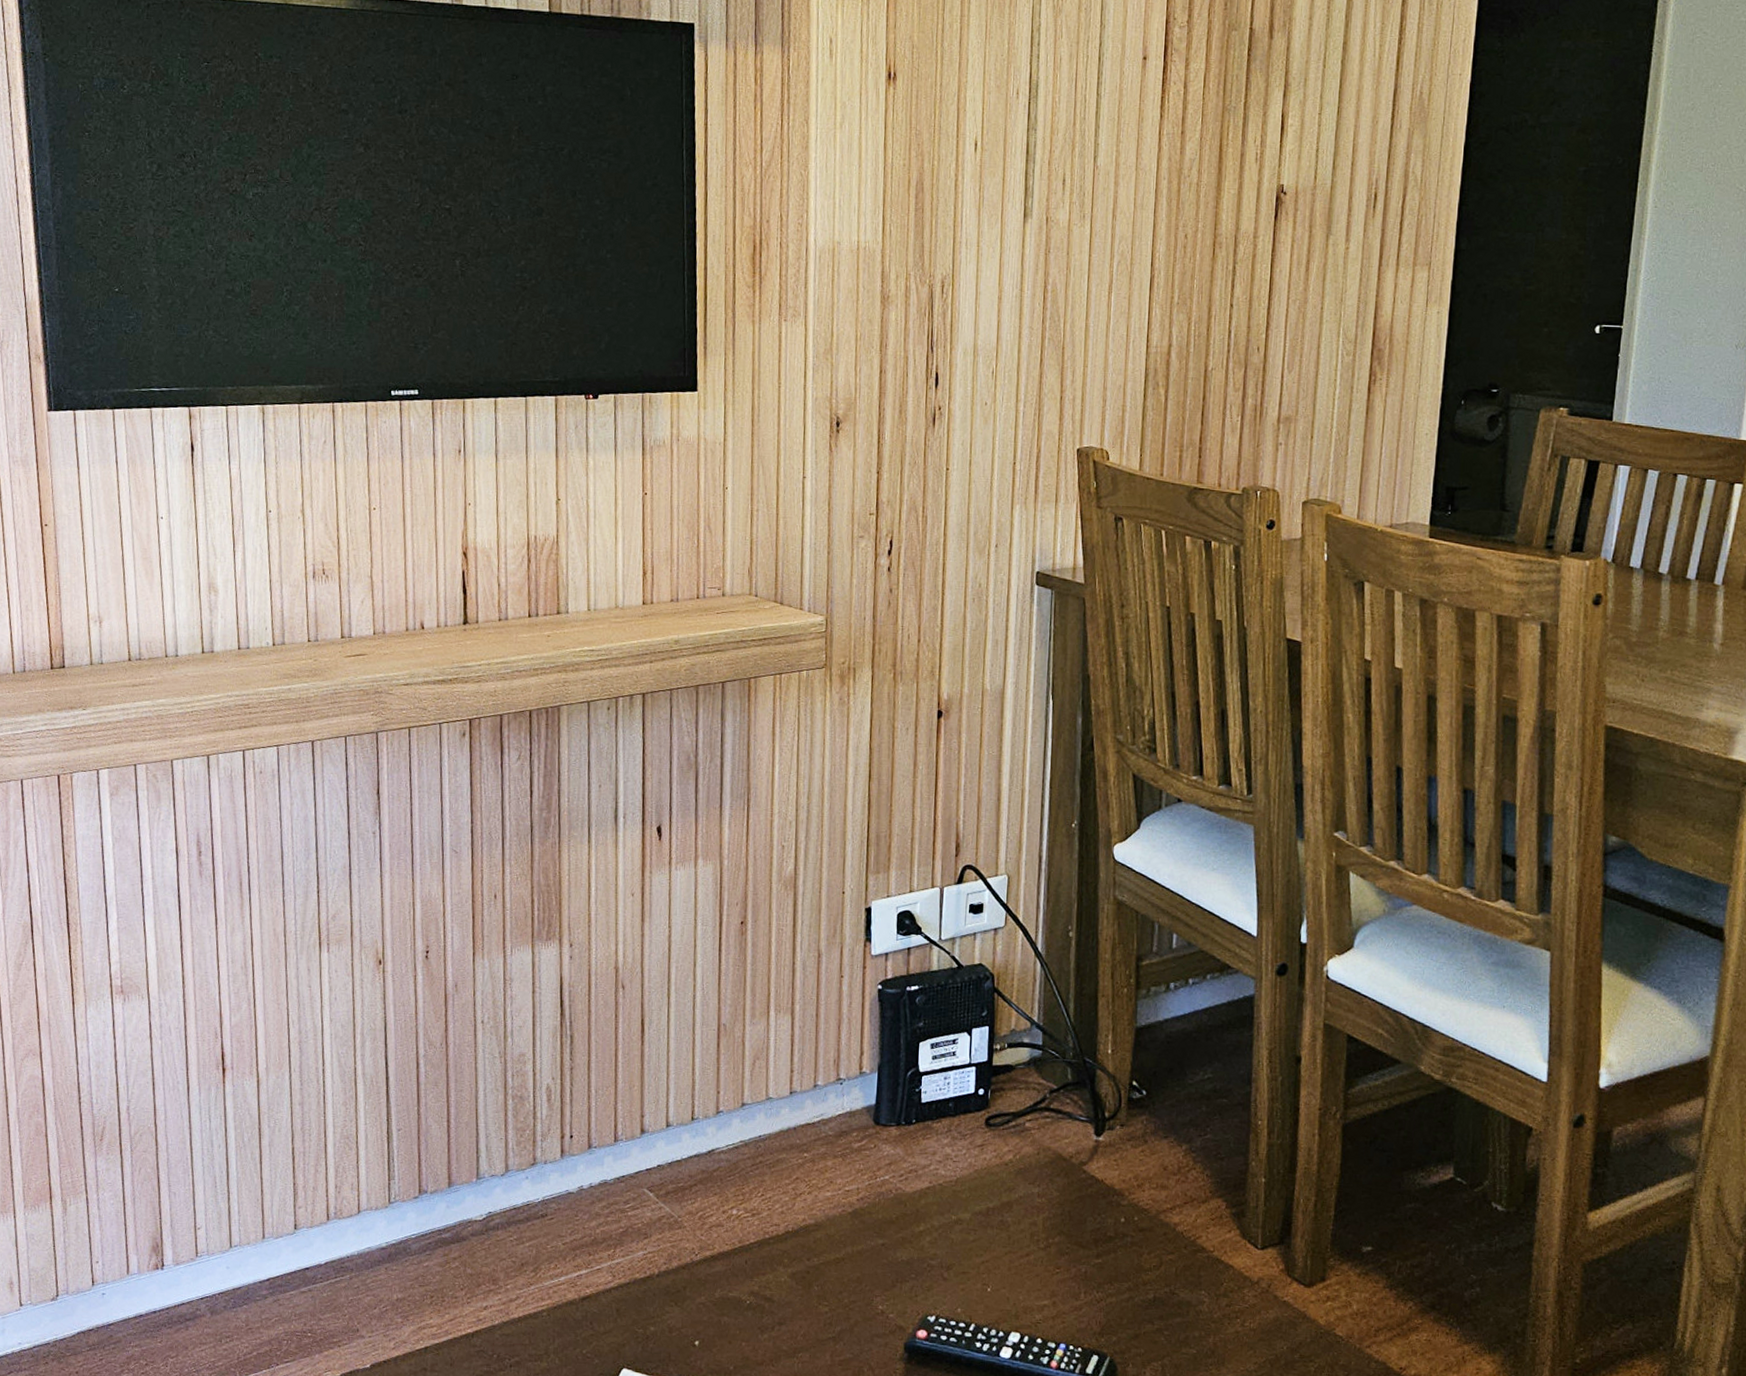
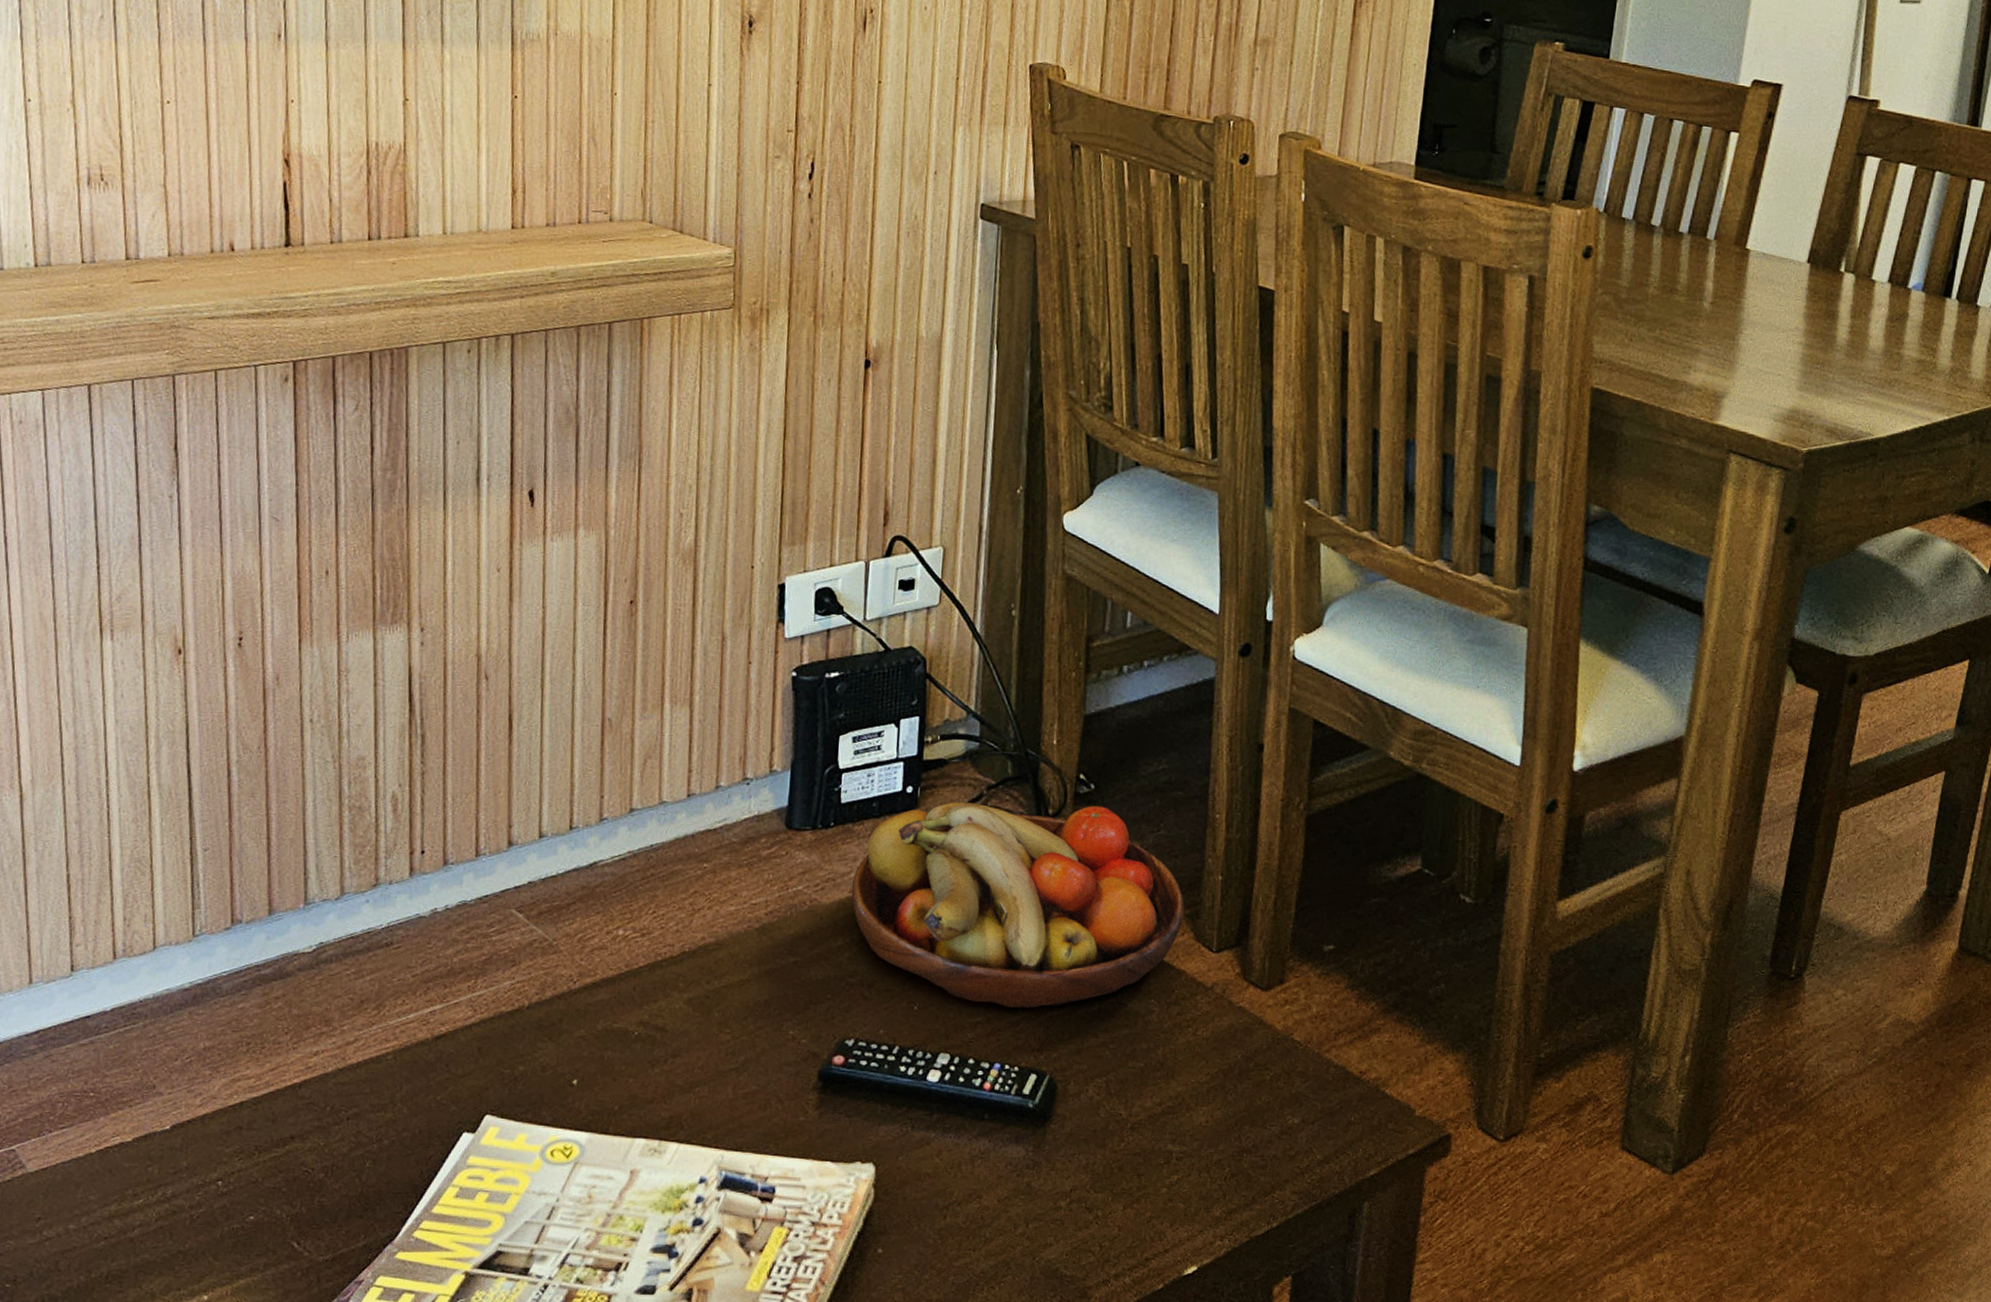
fruit bowl: none [931,1104,1231,1294] -> present [851,802,1184,1008]

